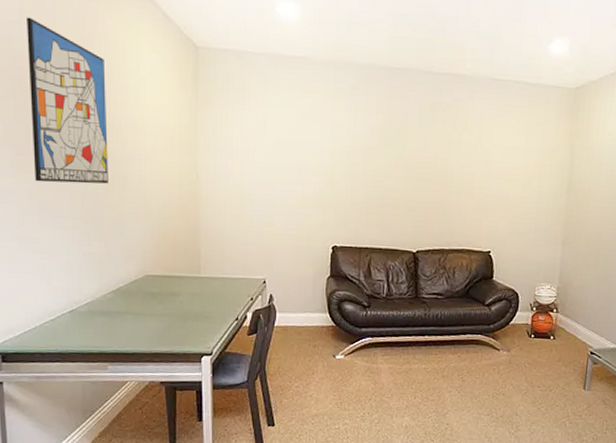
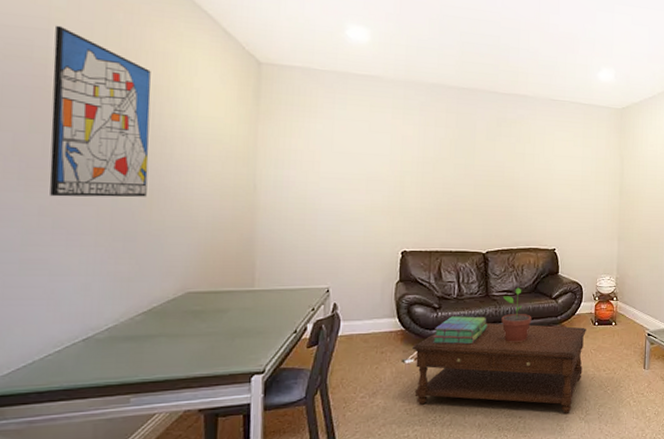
coffee table: none [343,326,521,426] -> present [412,323,586,413]
stack of books: none [362,316,416,346] -> present [433,316,487,345]
potted plant: none [430,291,463,348] -> present [501,287,532,342]

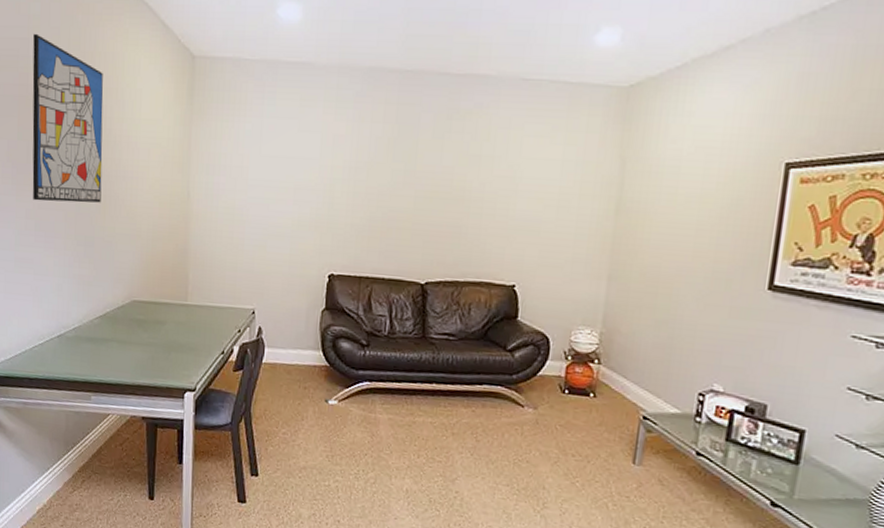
coffee table: present [412,323,586,413] -> none [336,371,551,500]
stack of books: present [433,316,487,345] -> none [359,357,422,394]
potted plant: present [501,287,532,342] -> none [439,331,479,401]

